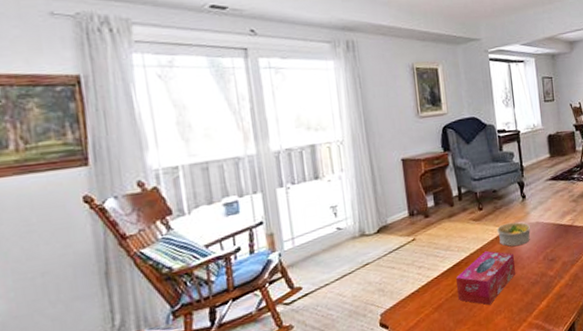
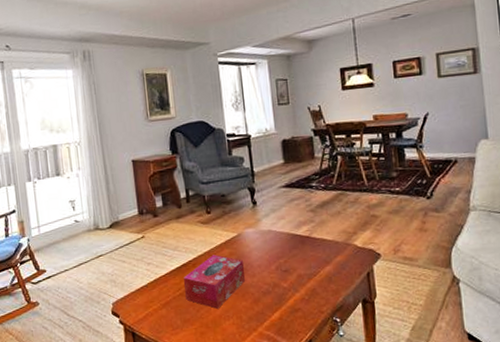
bowl: present [497,222,531,247] -> none [226,228,262,253]

